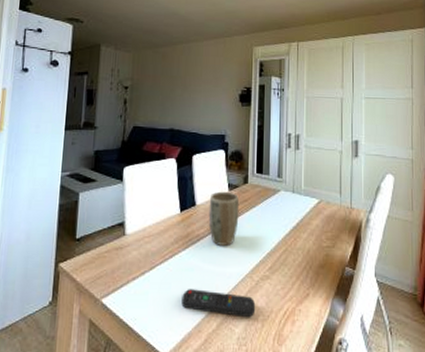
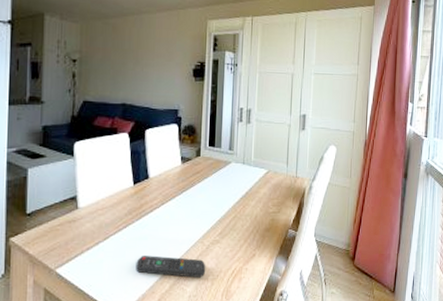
plant pot: present [208,191,240,246] -> none [161,164,192,215]

